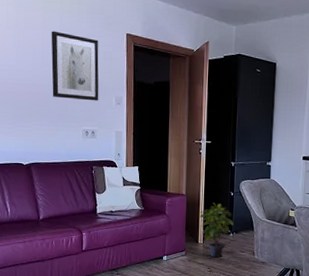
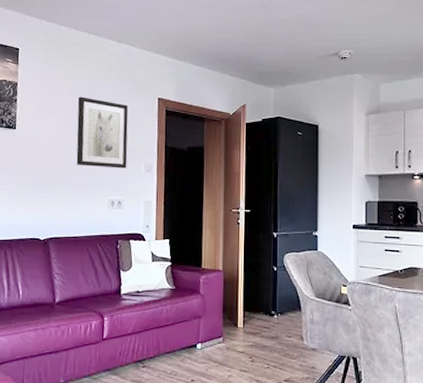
potted plant: present [200,203,234,257] -> none [239,280,278,344]

